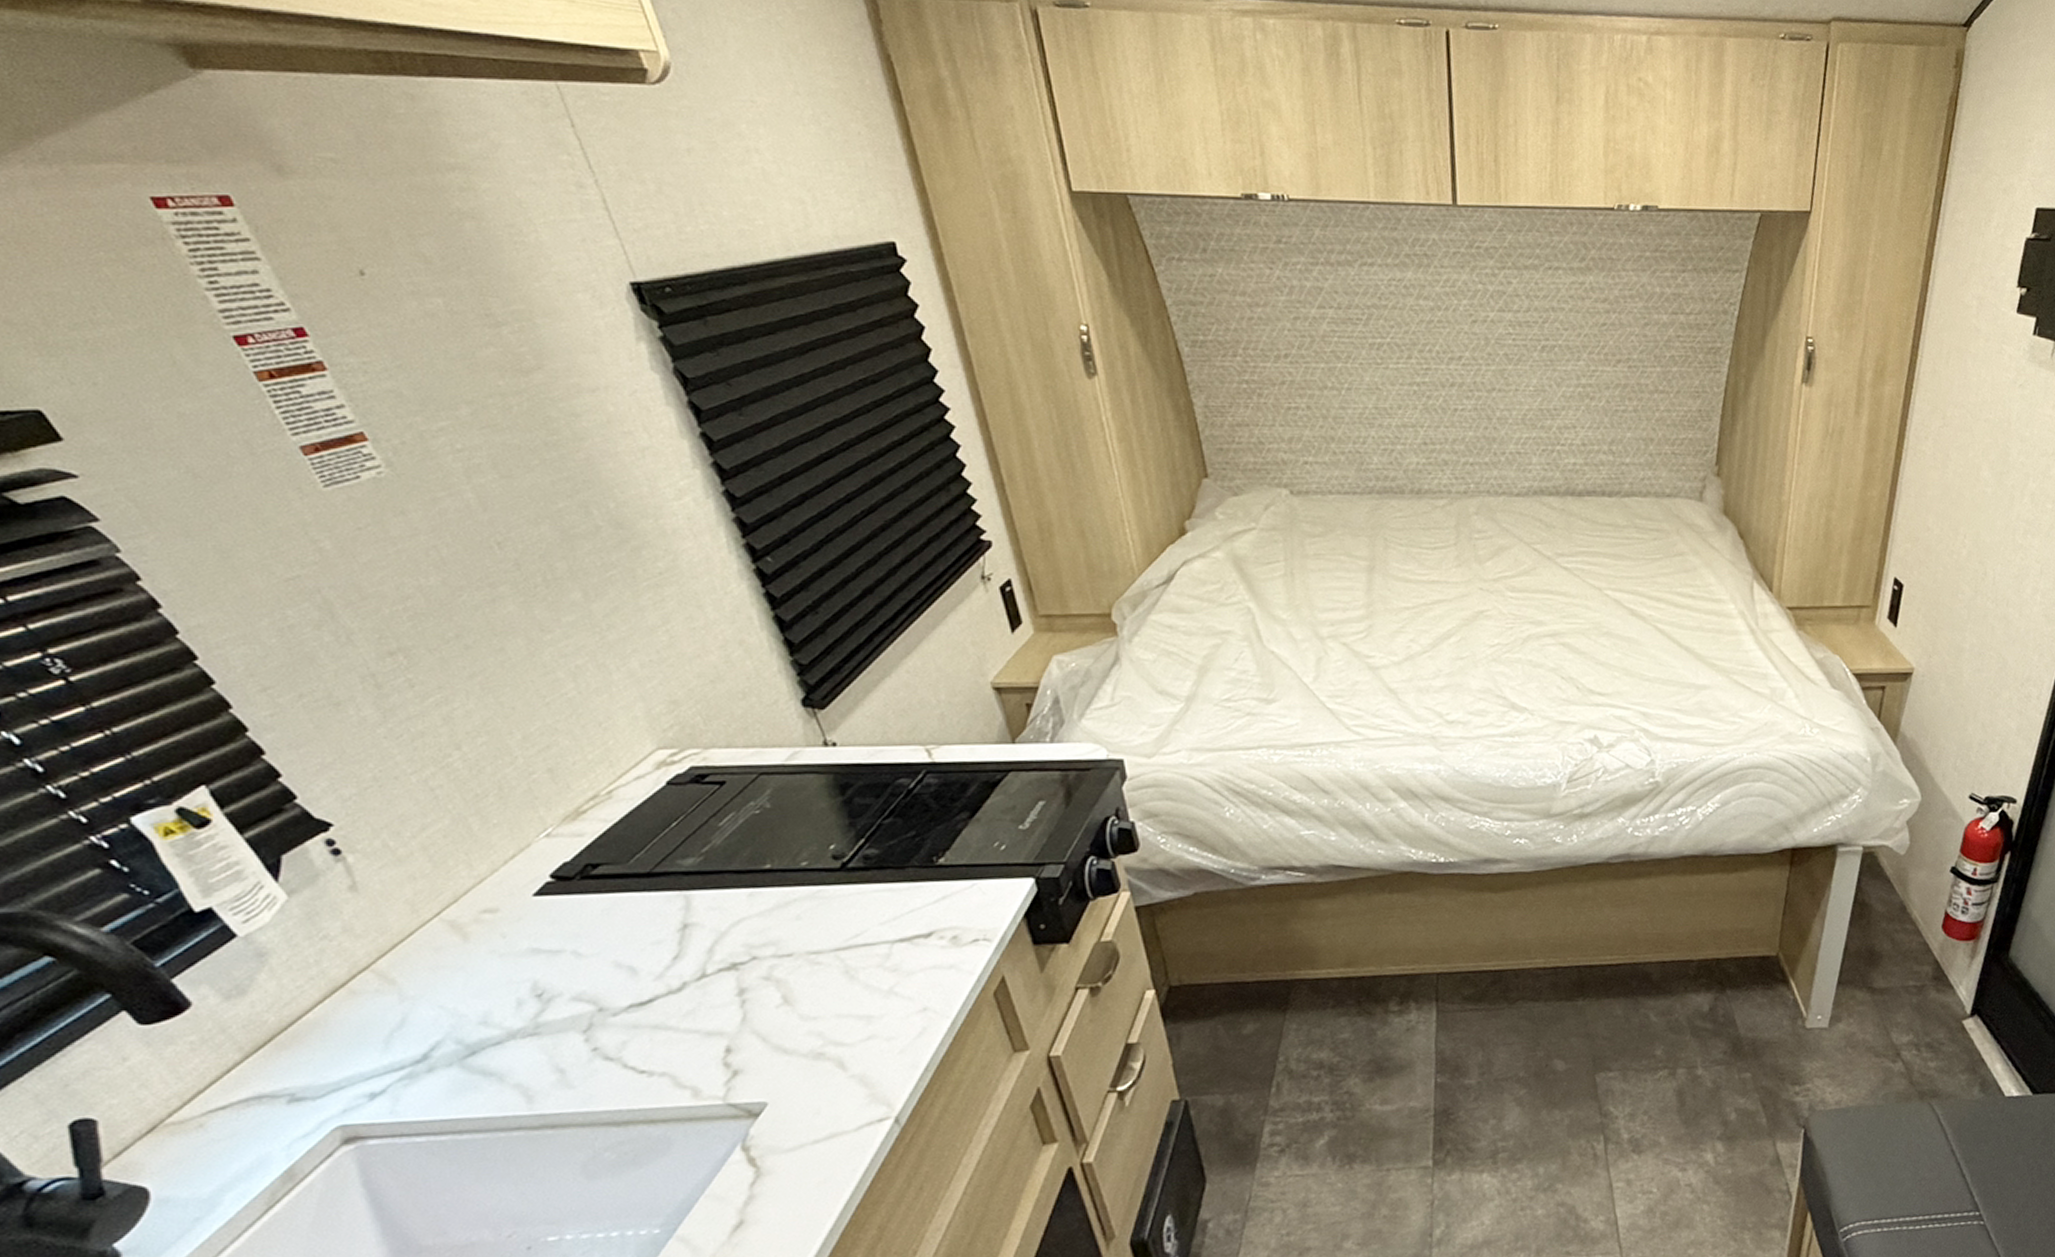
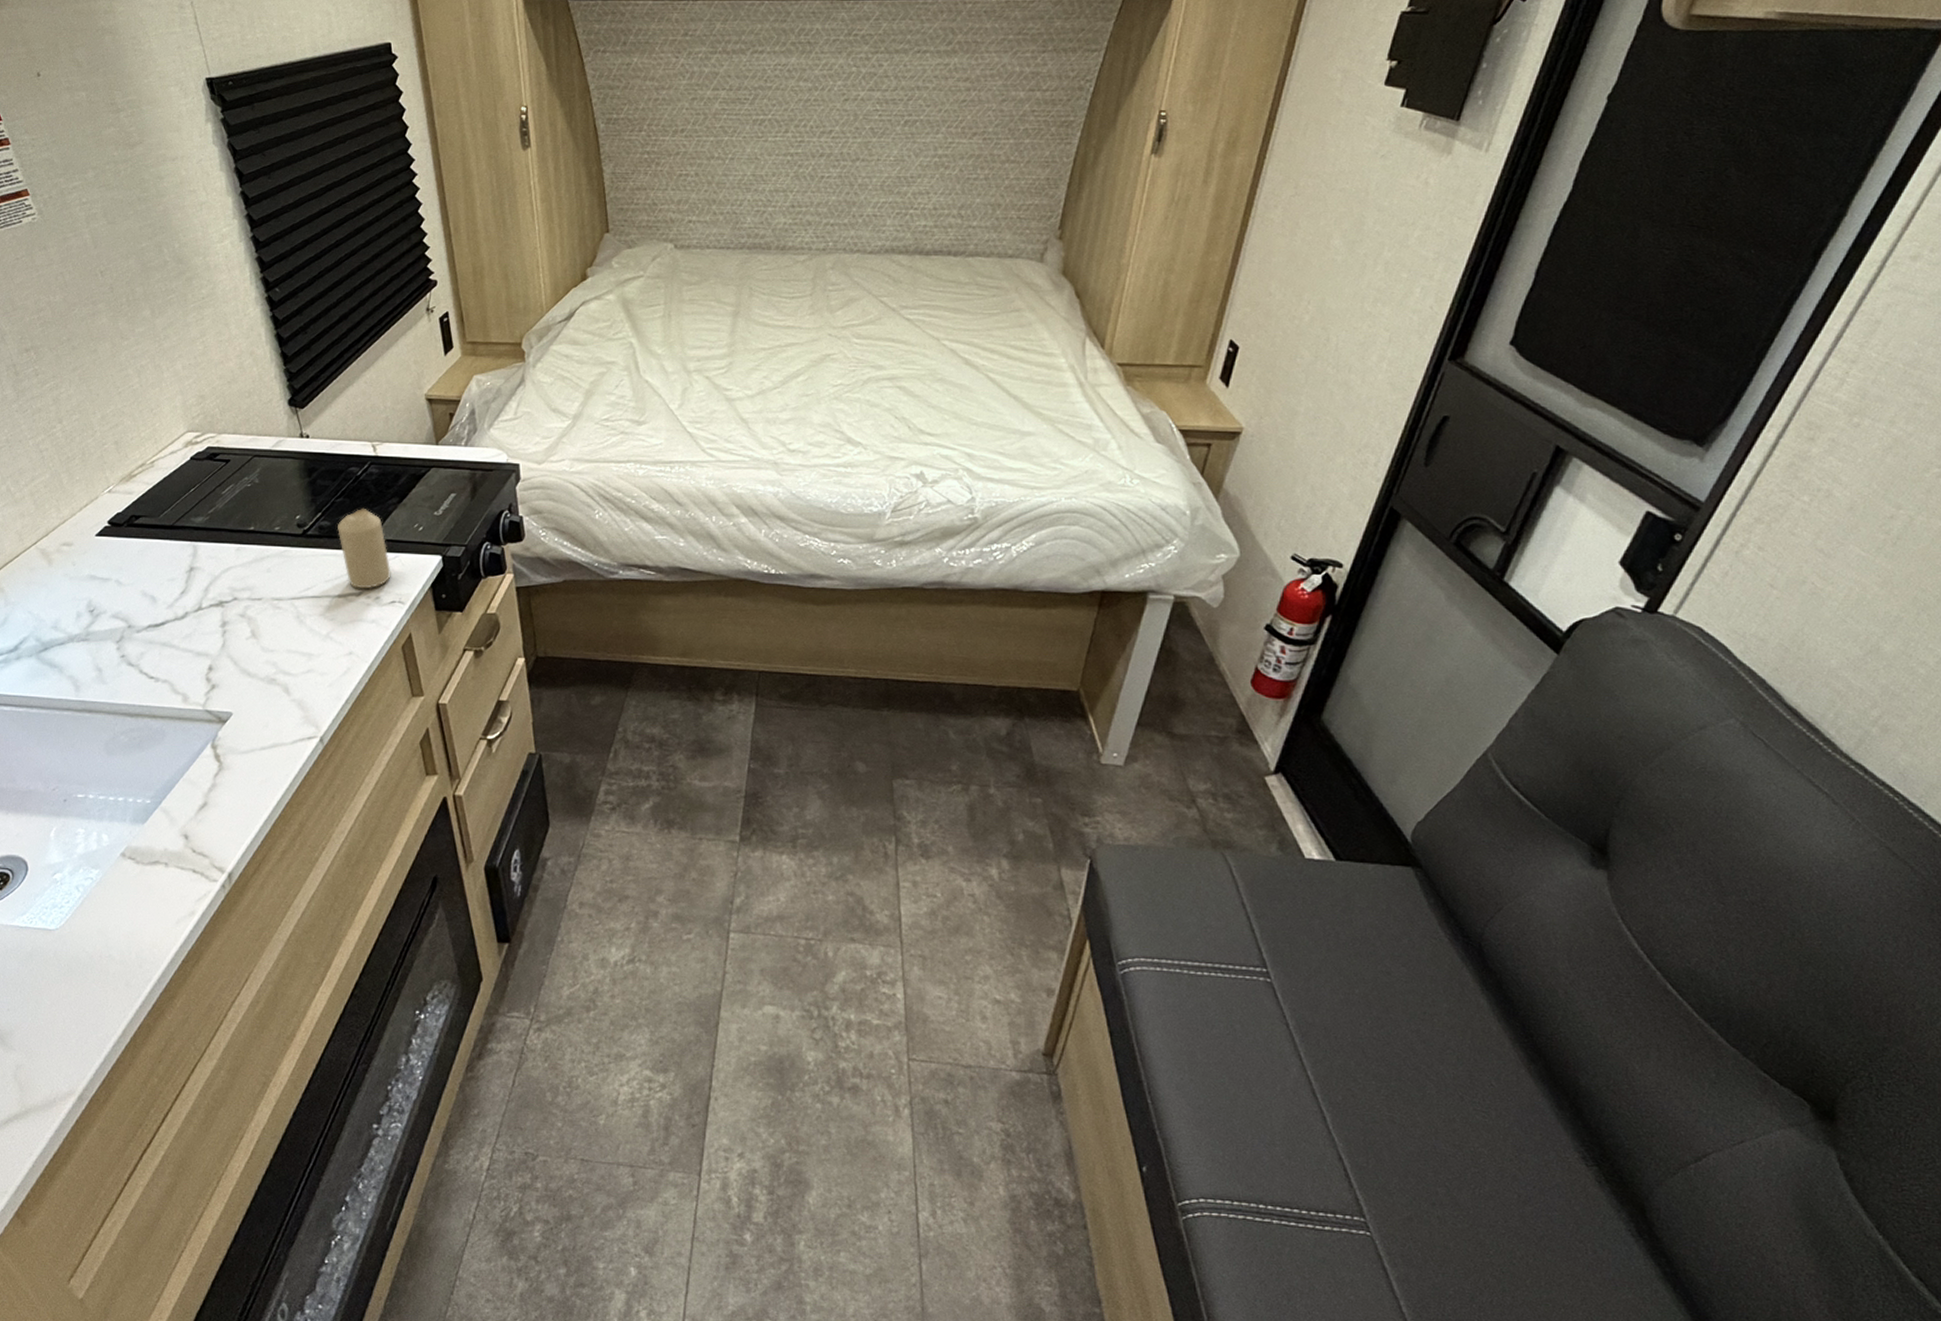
candle: none [889,828,969,929] -> present [338,507,391,589]

